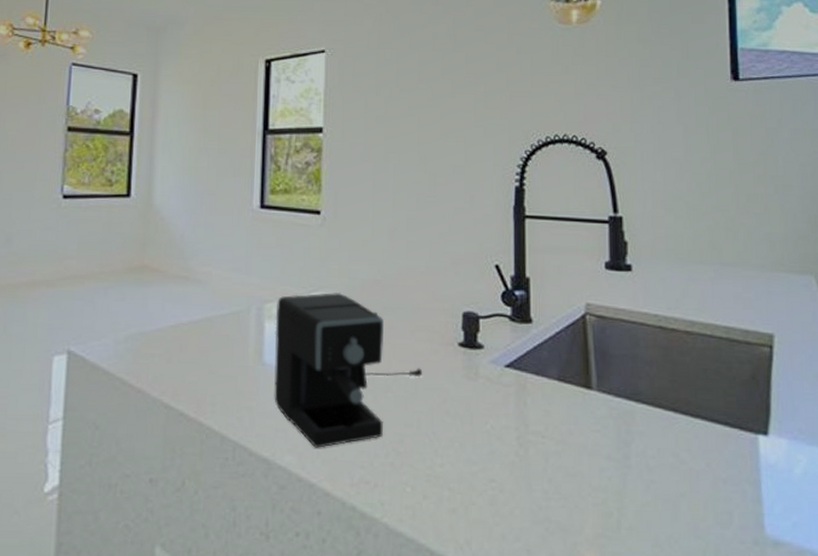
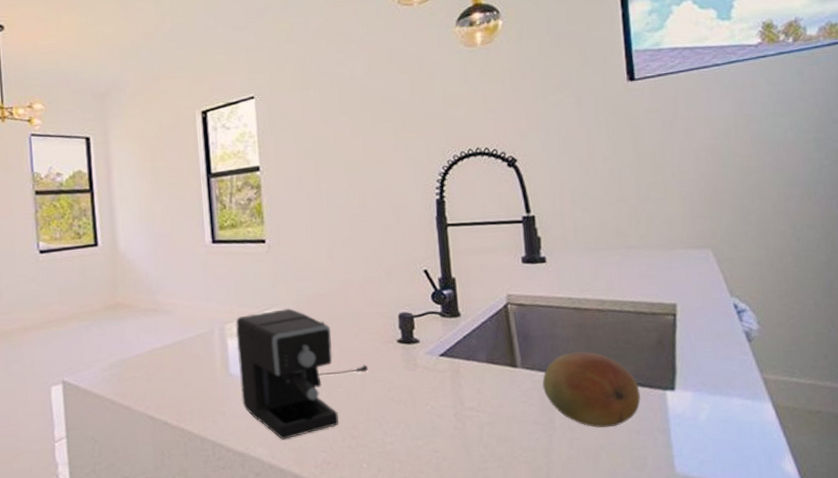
fruit: none [619,377,730,472] -> present [542,351,641,428]

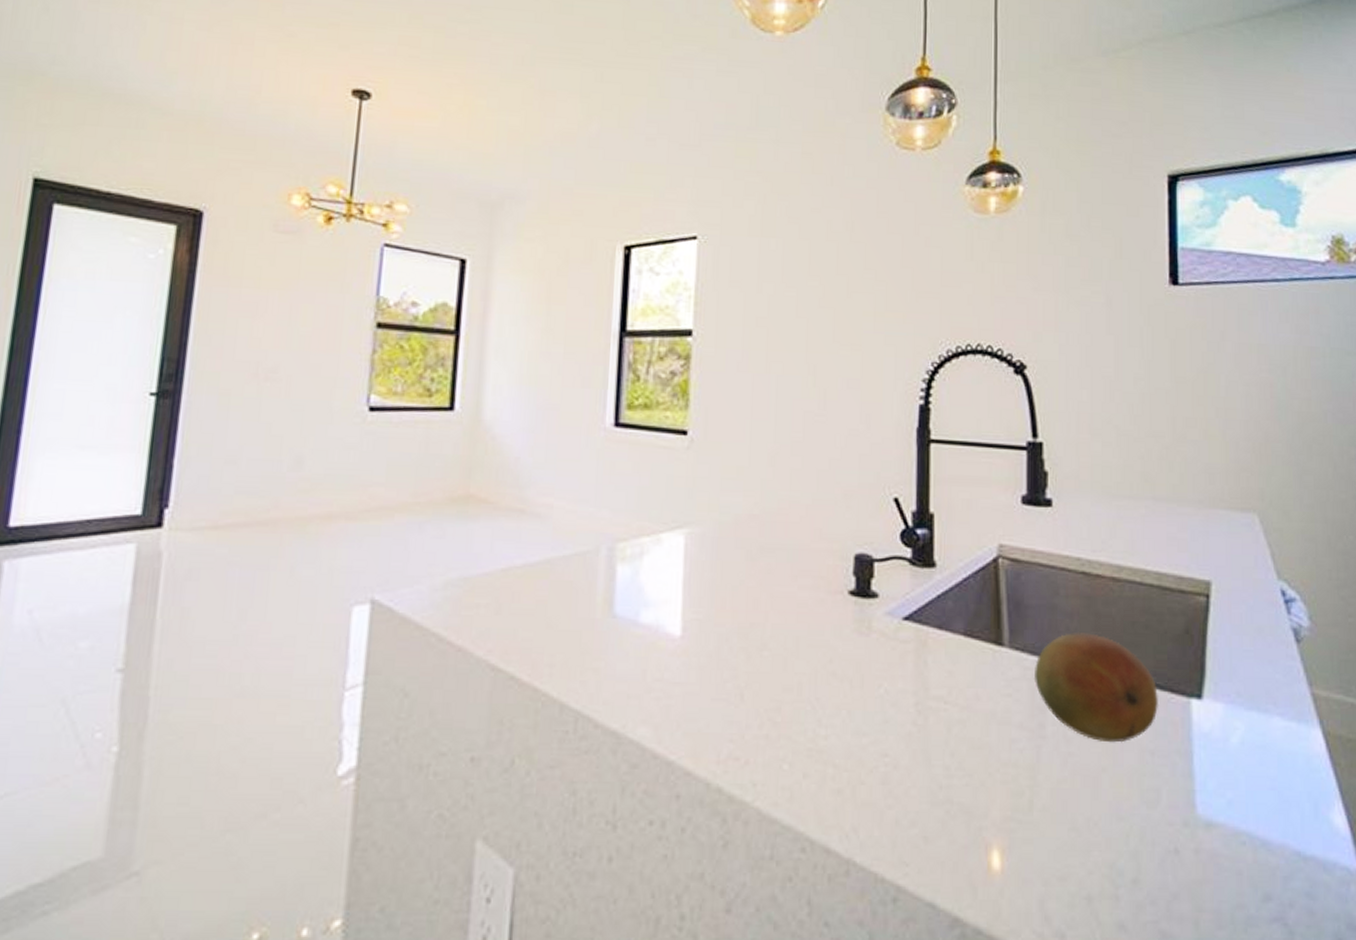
coffee maker: present [235,308,369,440] -> none [626,530,806,718]

